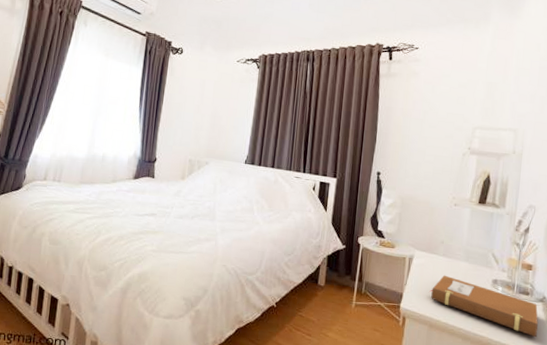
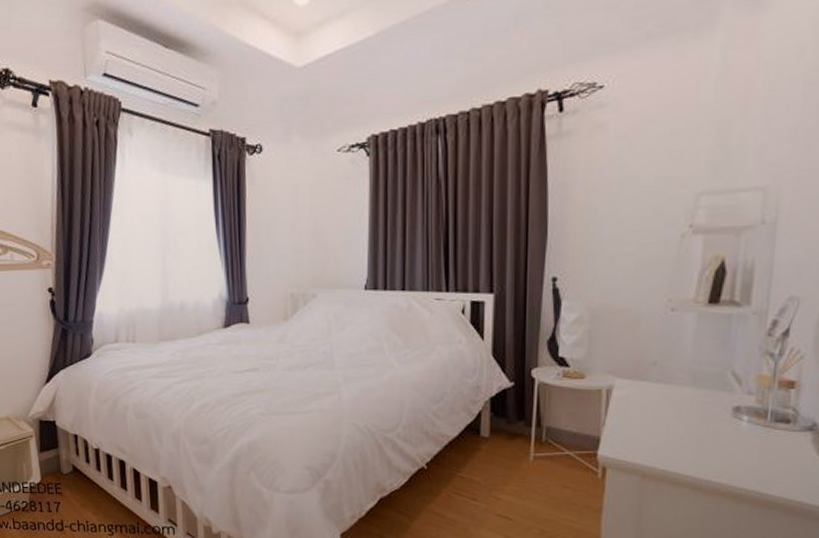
notebook: present [429,275,538,338] -> none [639,407,805,480]

